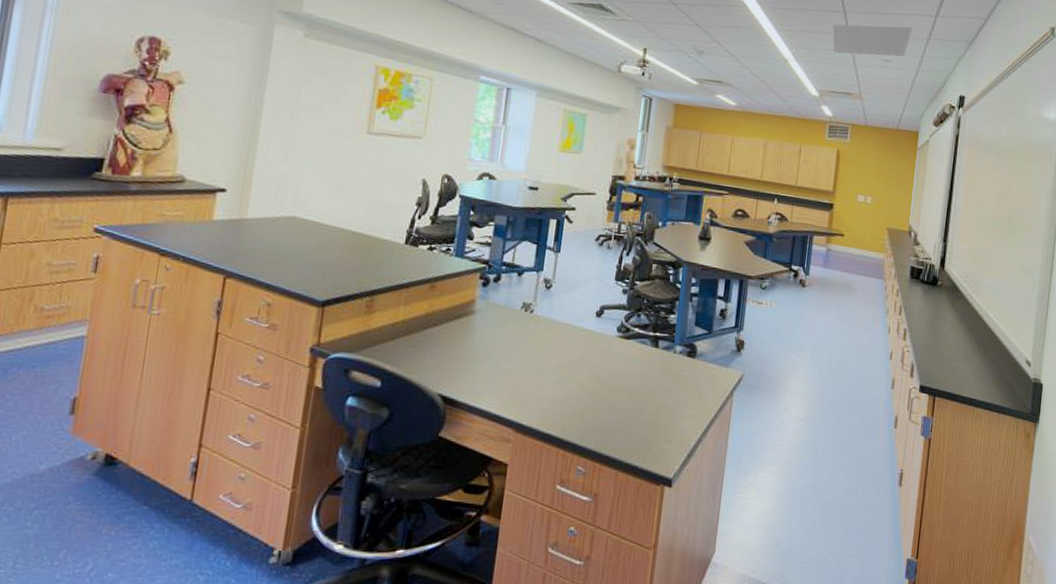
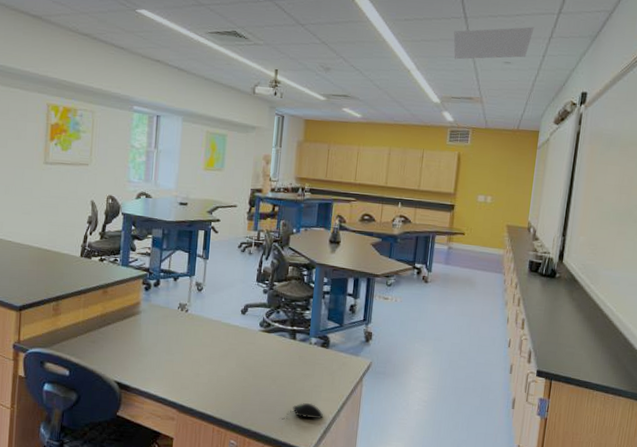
computer mouse: none [635,421,688,442] -> present [278,402,324,420]

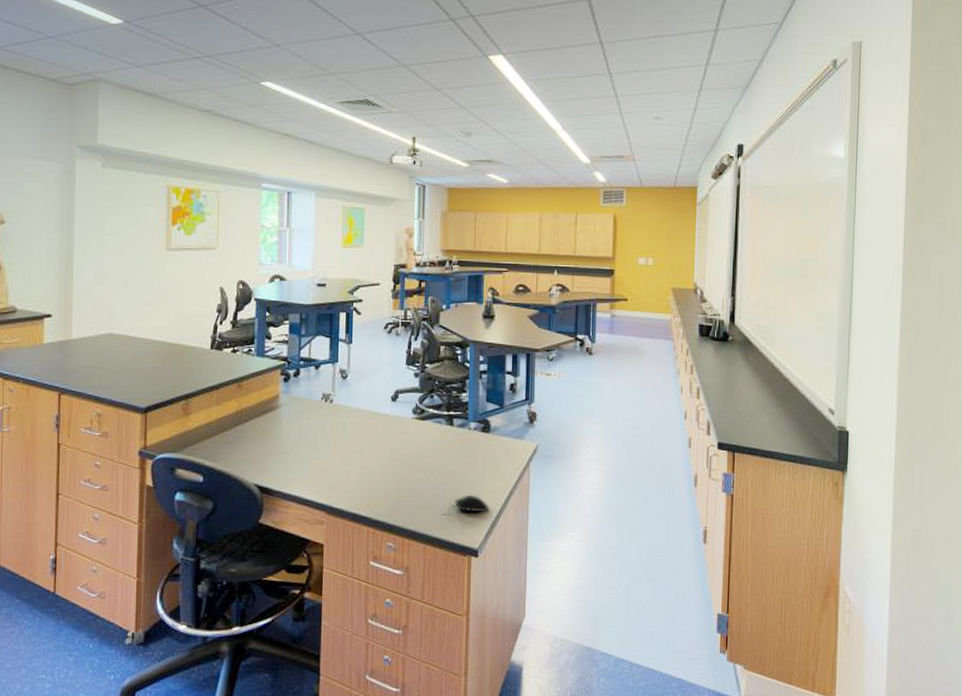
ceiling vent: present [453,26,535,60] -> none [599,80,683,117]

